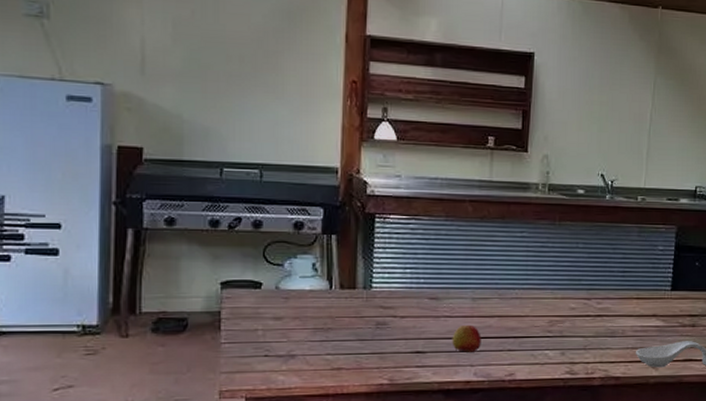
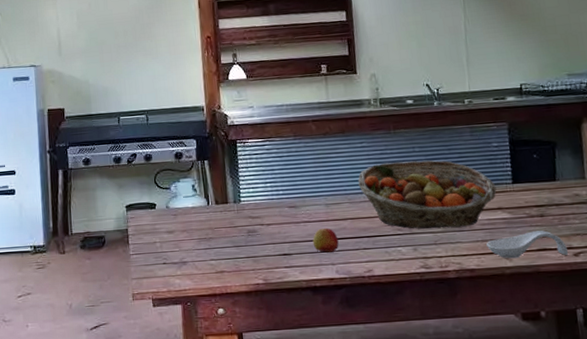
fruit basket: none [512,256,655,333] -> present [357,160,497,229]

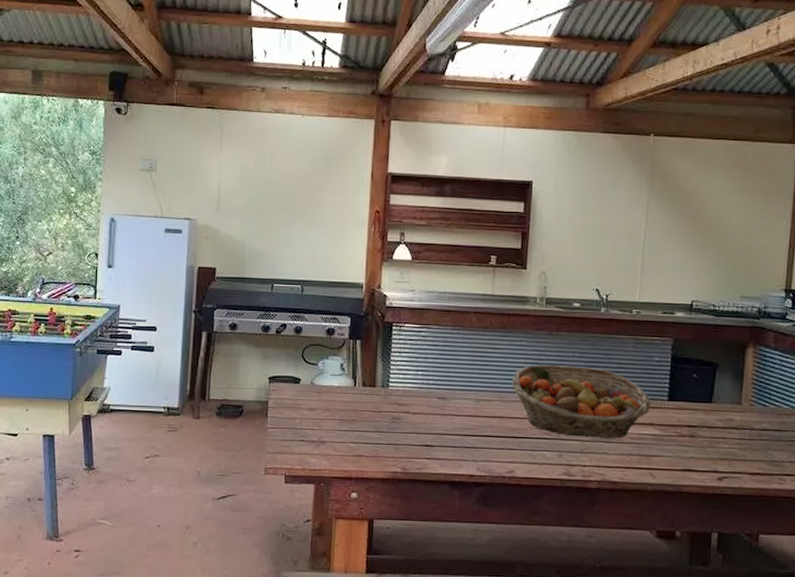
apple: present [312,227,339,253] -> none [457,423,484,449]
spoon rest: present [486,230,569,259] -> none [633,451,713,478]

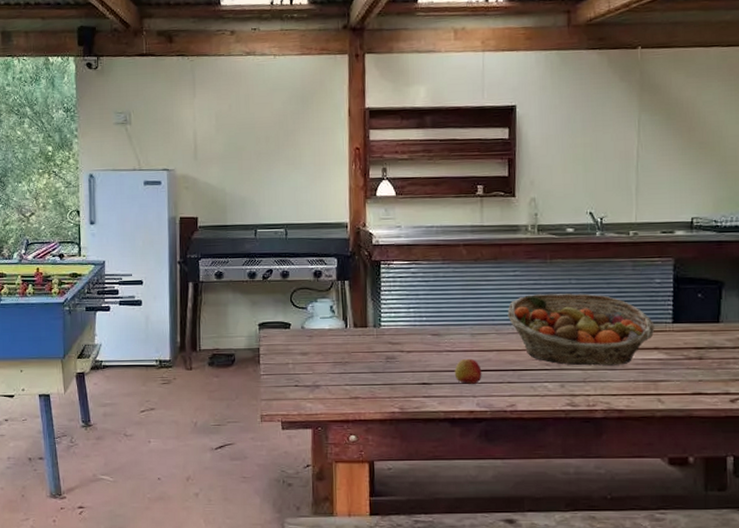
apple: none [457,423,484,449] -> present [454,358,482,384]

